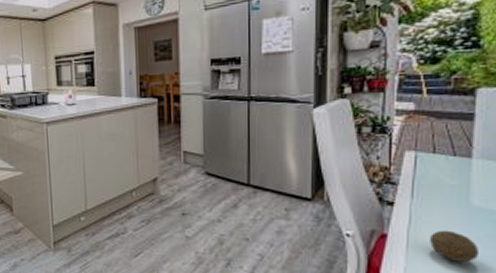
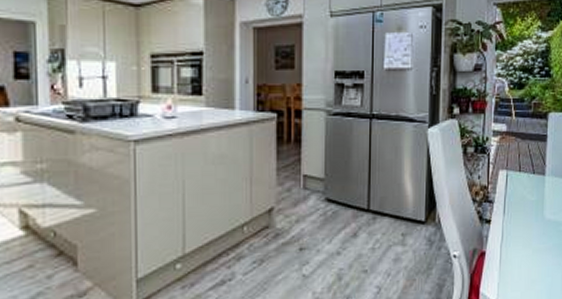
fruit: present [430,230,480,262] -> none [517,243,550,272]

